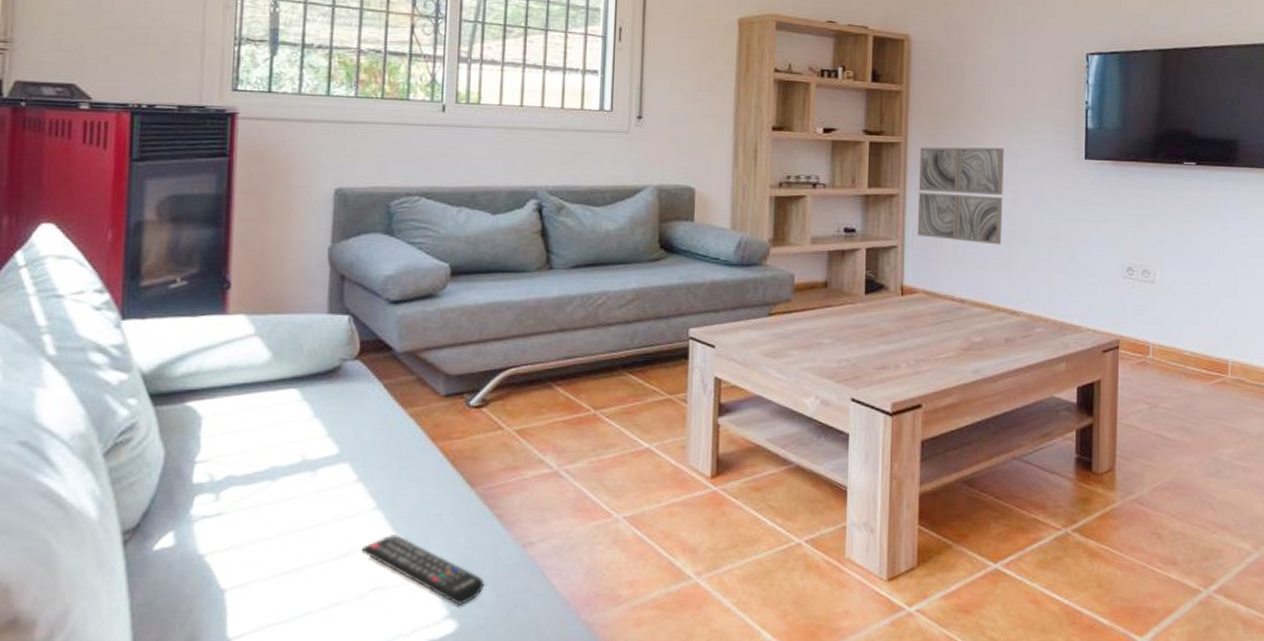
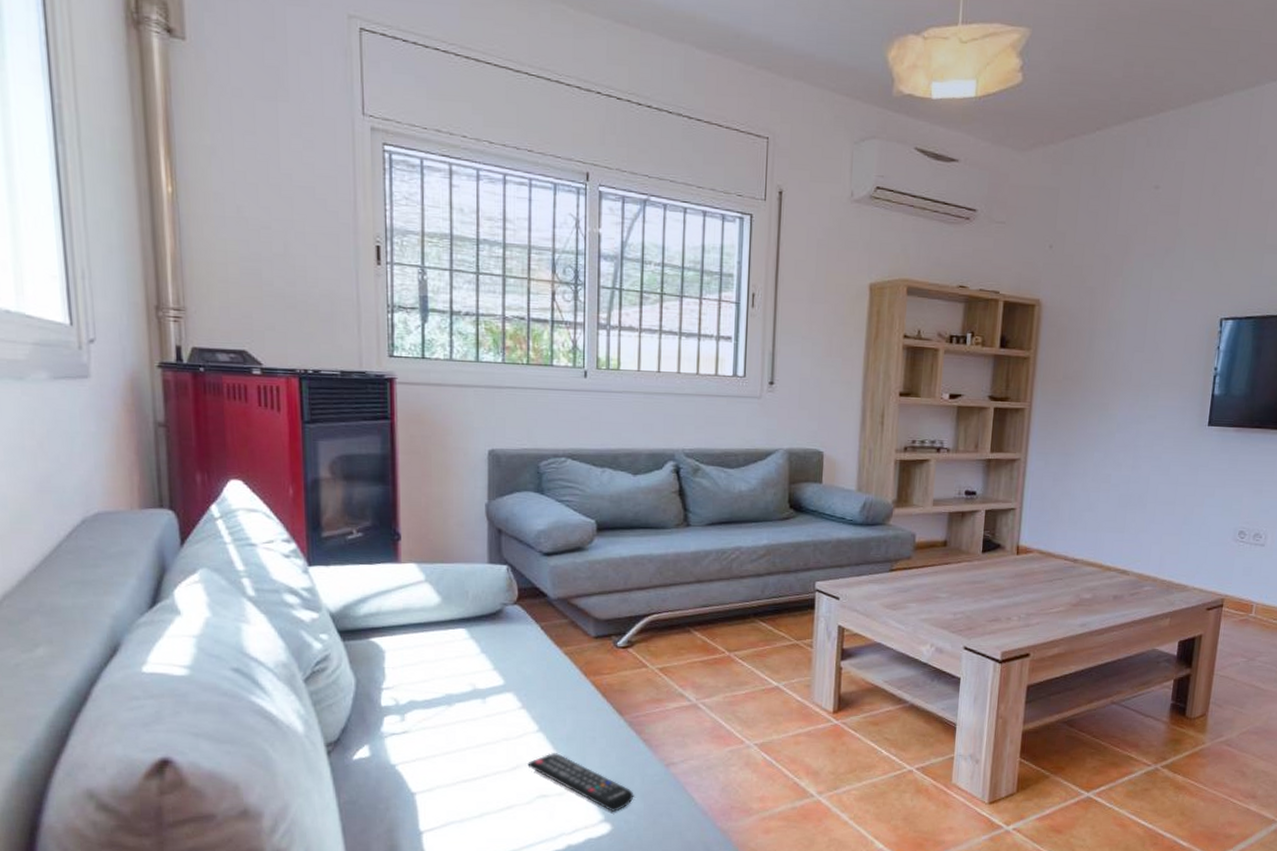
wall art: present [917,147,1004,245] -> none [1035,412,1128,508]

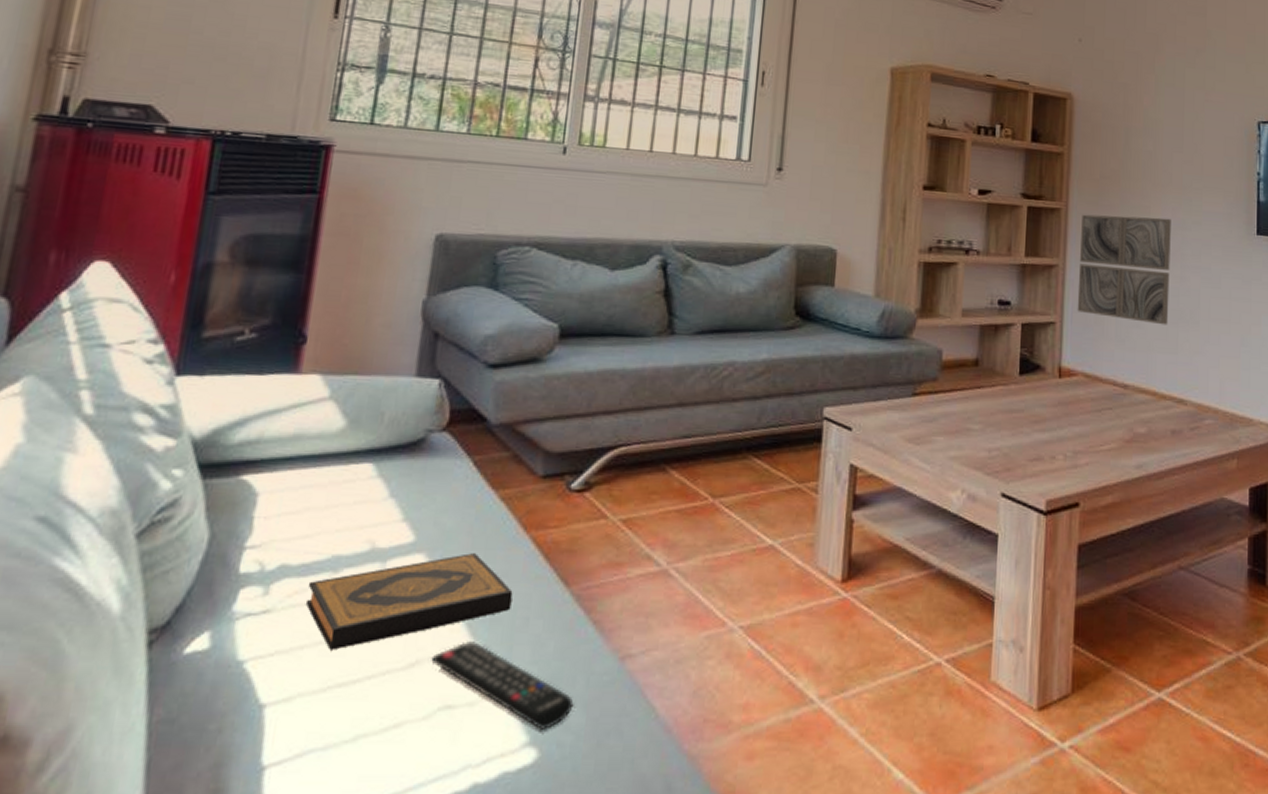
hardback book: none [431,692,581,758] -> present [305,553,513,650]
wall art: none [1035,412,1128,508] -> present [1077,214,1171,325]

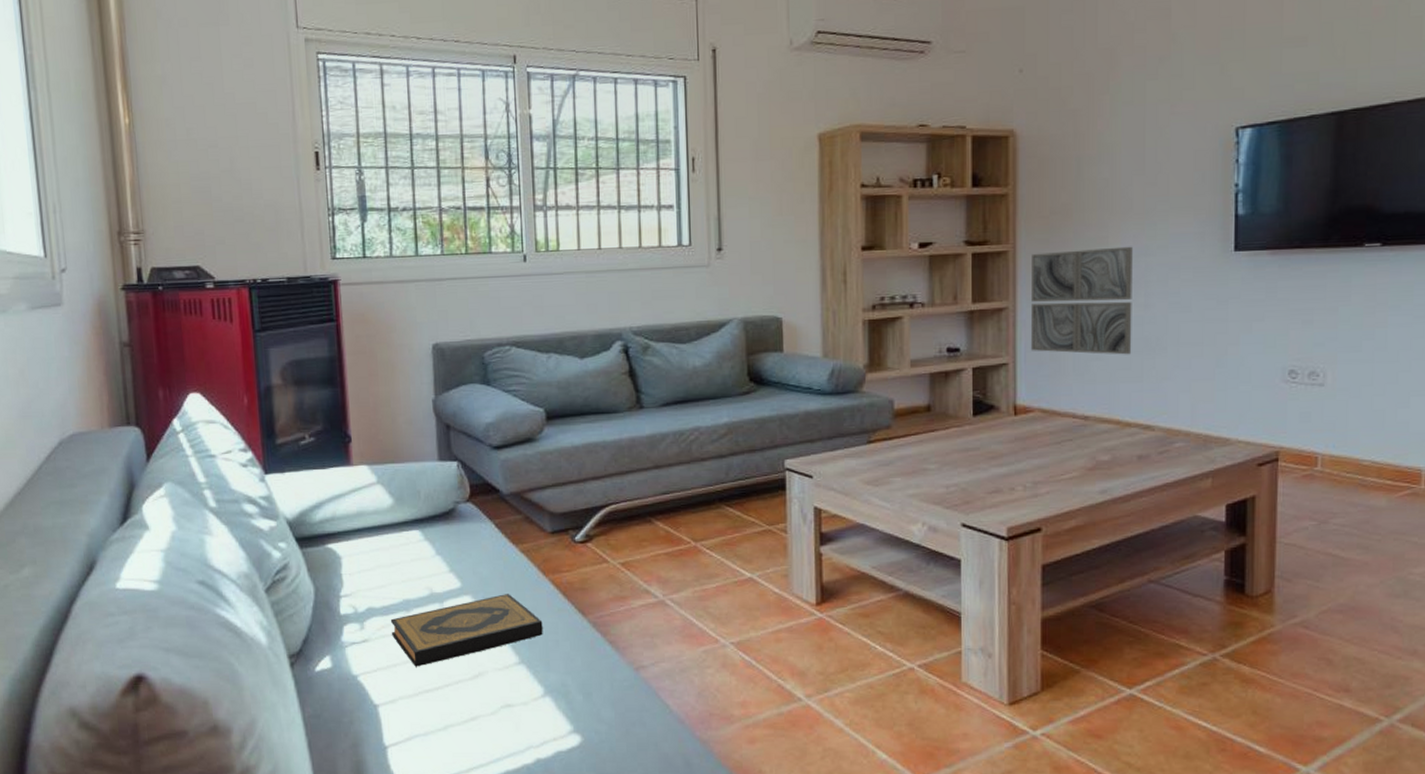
remote control: present [431,641,574,730] -> none [490,659,604,721]

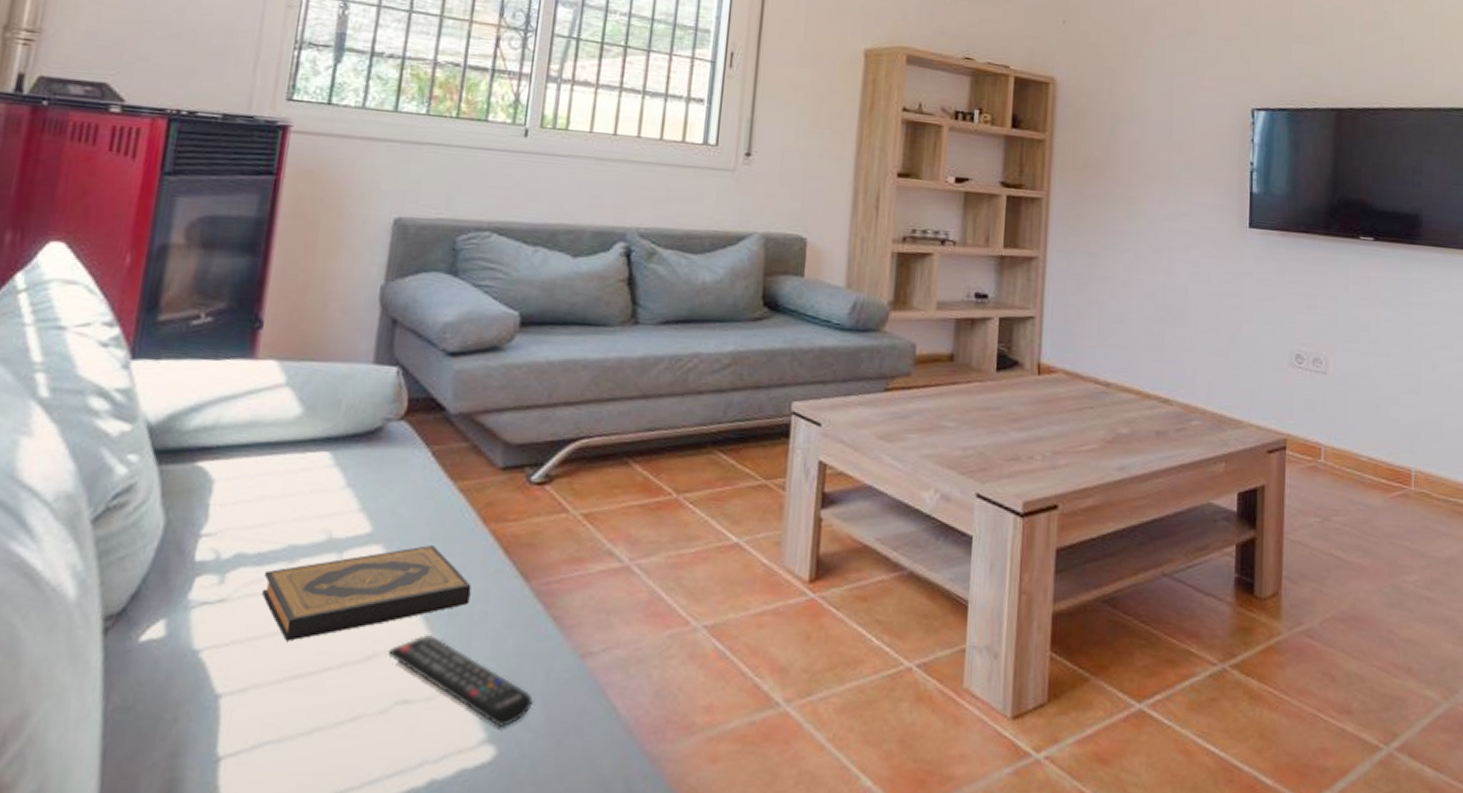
remote control: none [490,659,604,721] -> present [388,635,533,727]
wall art: present [1030,246,1133,355] -> none [1057,204,1158,322]

